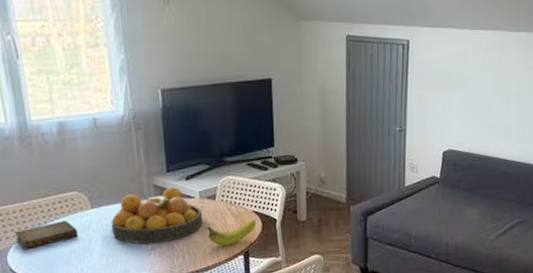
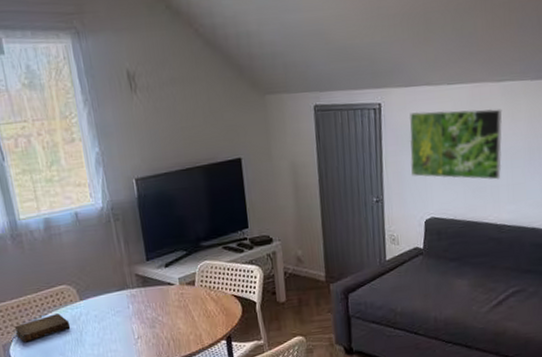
fruit bowl: present [111,187,203,244] -> none [99,275,185,333]
fruit: present [206,220,257,246] -> none [188,303,237,332]
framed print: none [432,51,517,120] -> present [409,108,502,180]

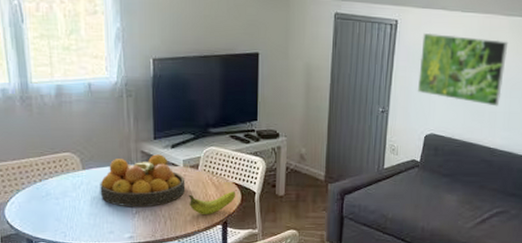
book: present [14,313,71,343] -> none [12,180,70,204]
fruit bowl: none [99,275,185,333] -> present [100,154,186,208]
fruit: none [188,303,237,332] -> present [188,191,236,214]

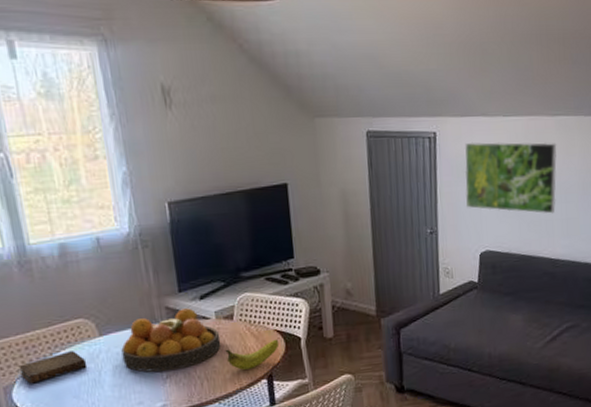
book: none [12,180,70,204] -> present [18,351,88,384]

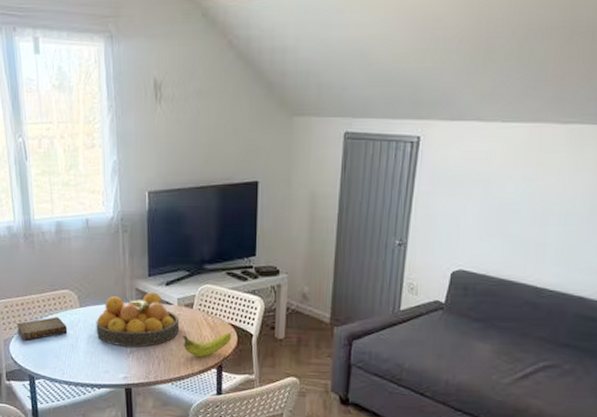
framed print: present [465,142,557,214] -> none [442,149,564,237]

